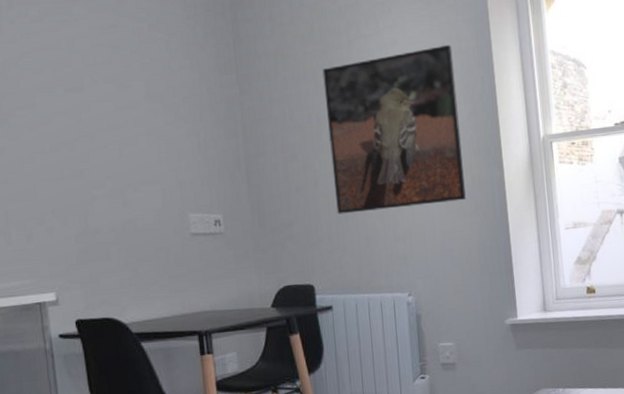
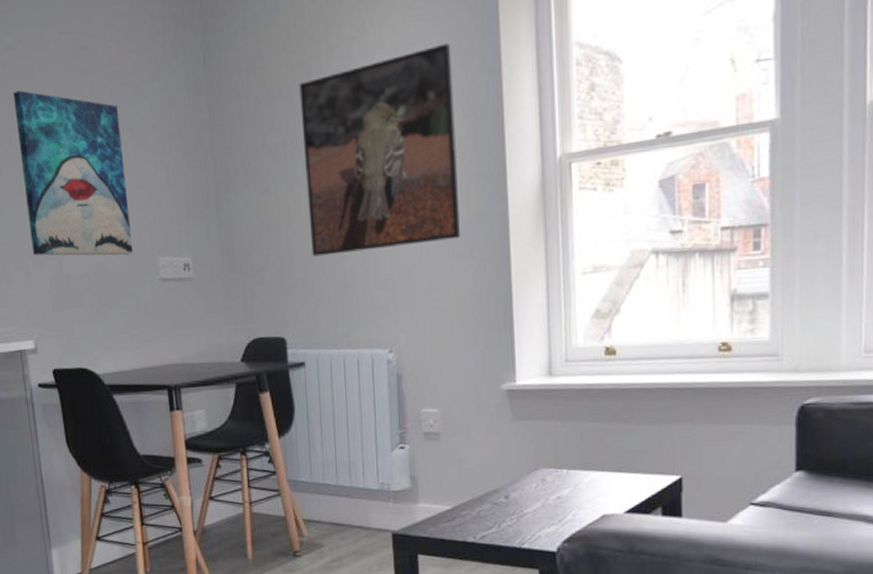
wall art: none [39,59,164,213] -> present [13,90,134,256]

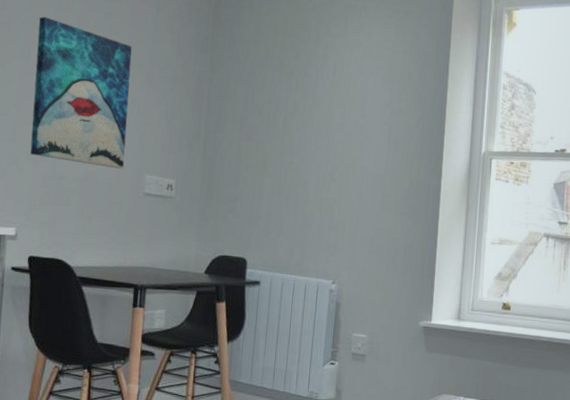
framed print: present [299,43,460,257] -> none [280,53,412,202]

